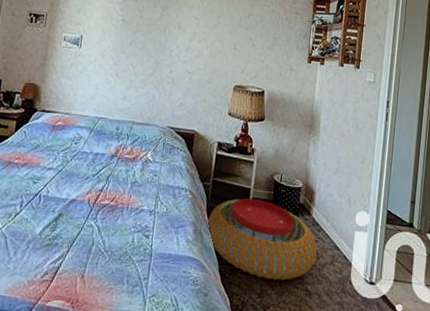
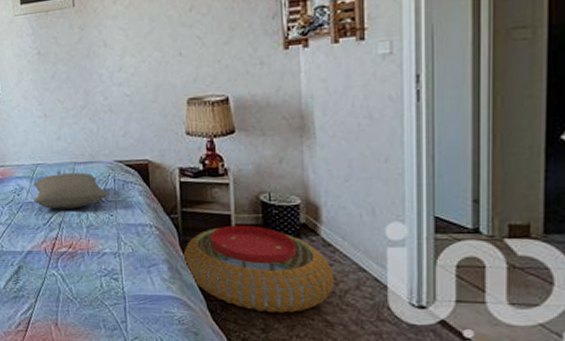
pillow: none [88,129,157,165] -> present [33,172,109,209]

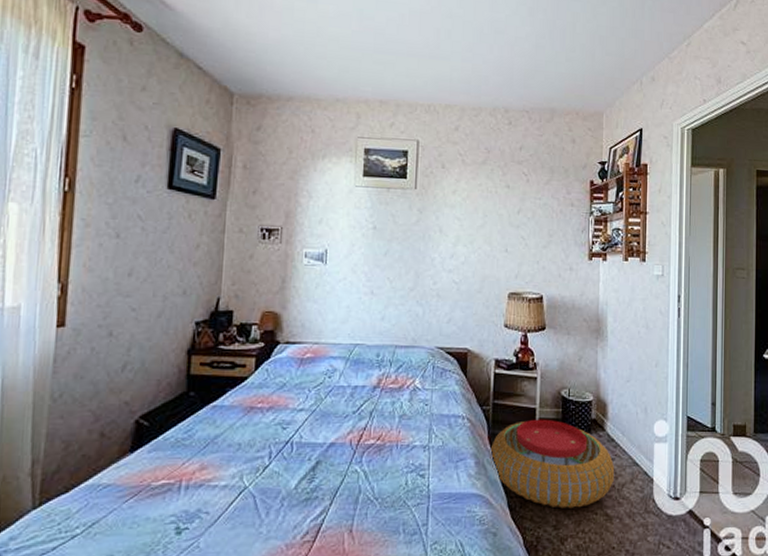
pillow: present [33,172,109,209] -> none [346,357,426,396]

